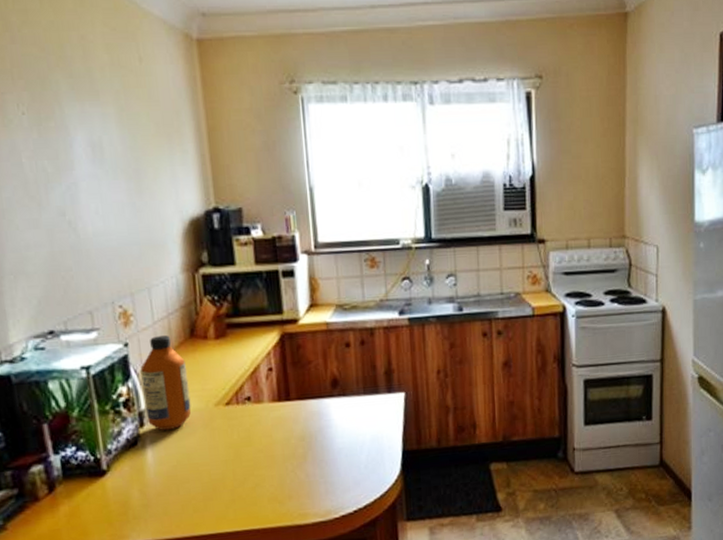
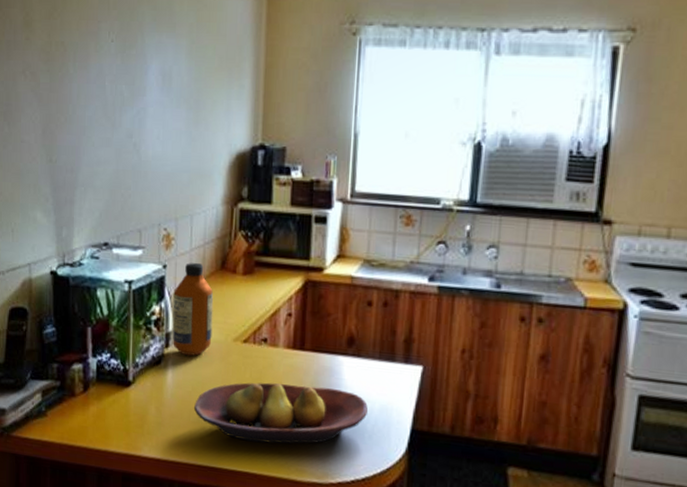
fruit bowl: none [181,430,360,501] -> present [193,382,368,444]

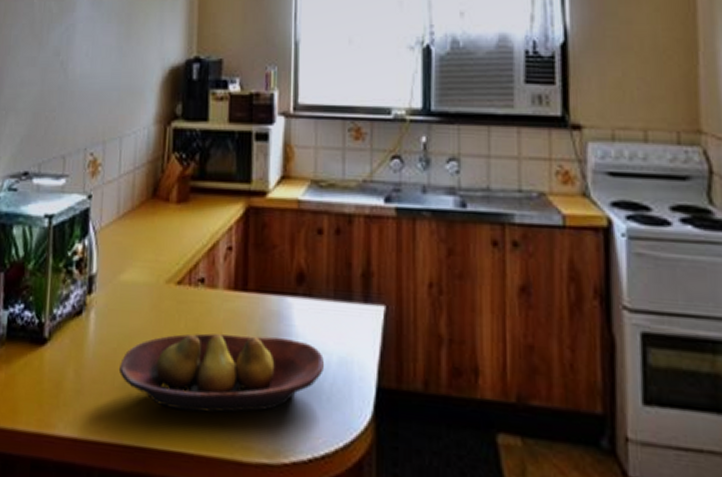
bottle: present [172,263,214,356] -> none [96,191,144,304]

